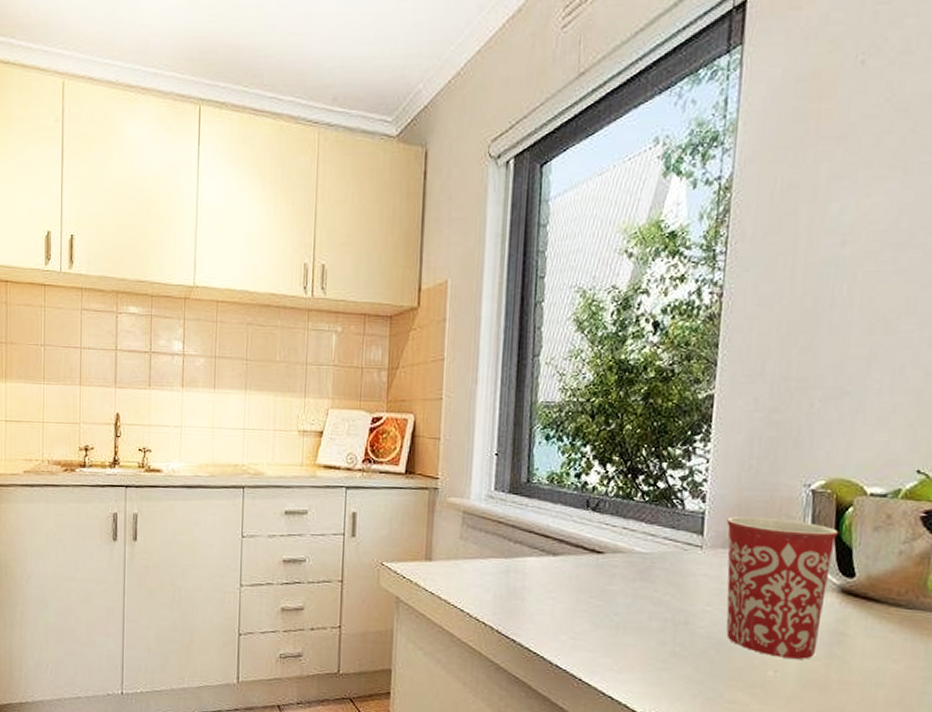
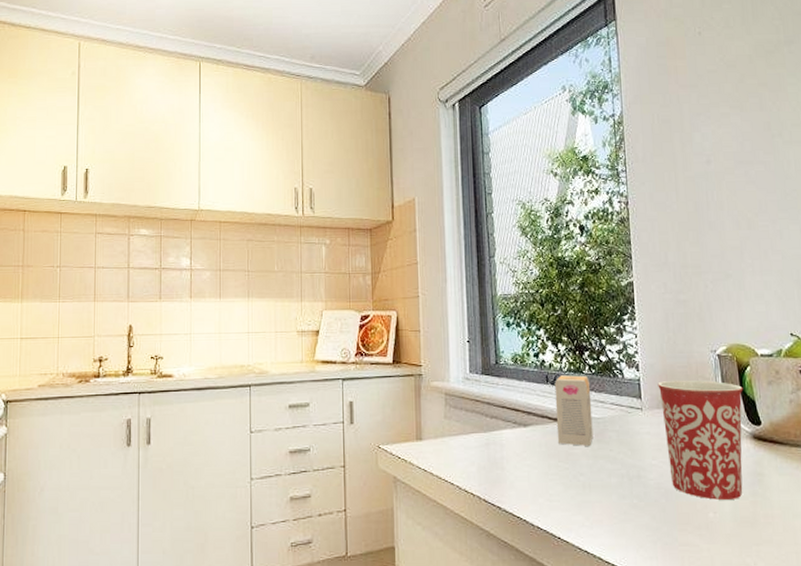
tea box: none [592,501,641,583] -> present [554,375,593,446]

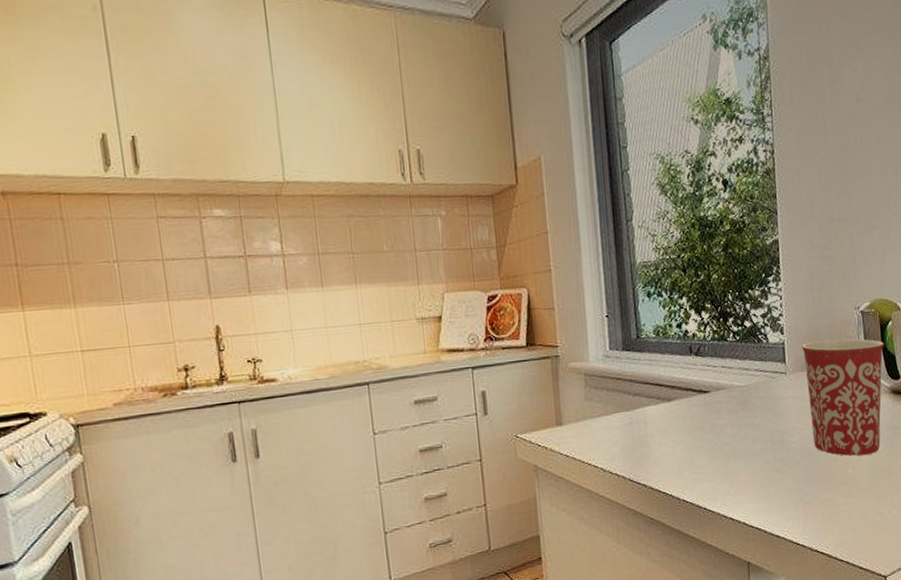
tea box: present [554,375,593,446] -> none [698,343,738,416]

